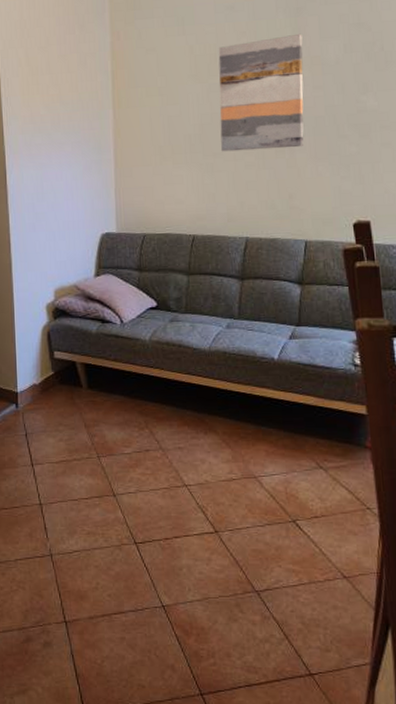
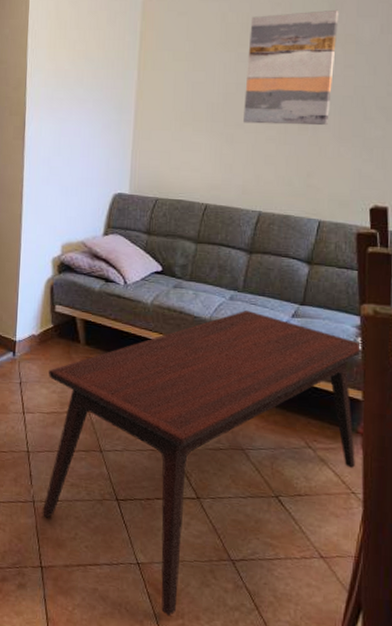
coffee table: none [54,336,367,657] -> present [42,309,362,617]

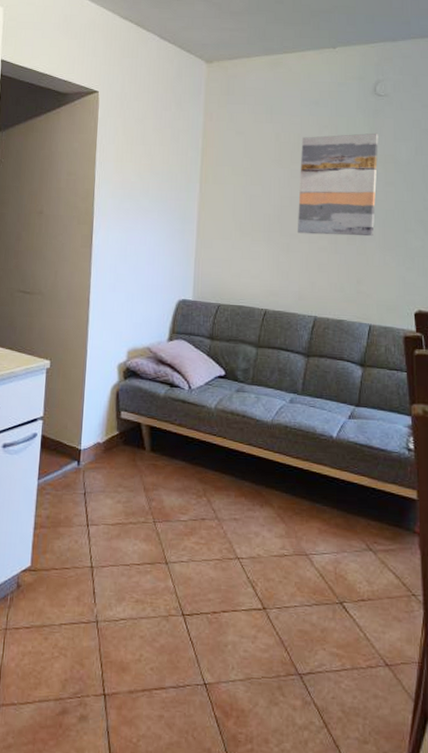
coffee table: present [42,309,362,617] -> none [105,412,414,742]

